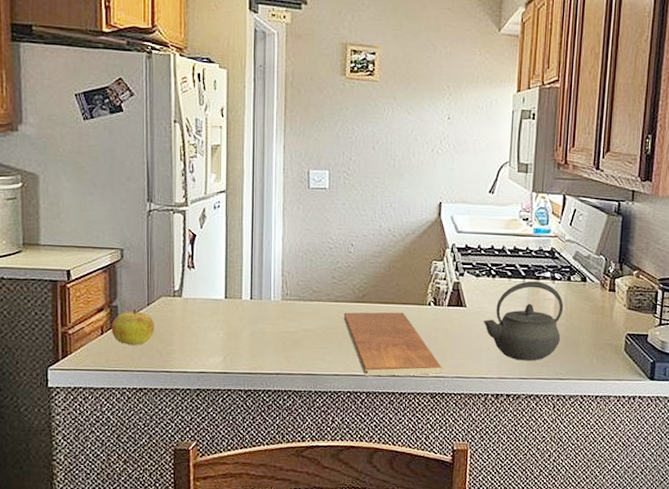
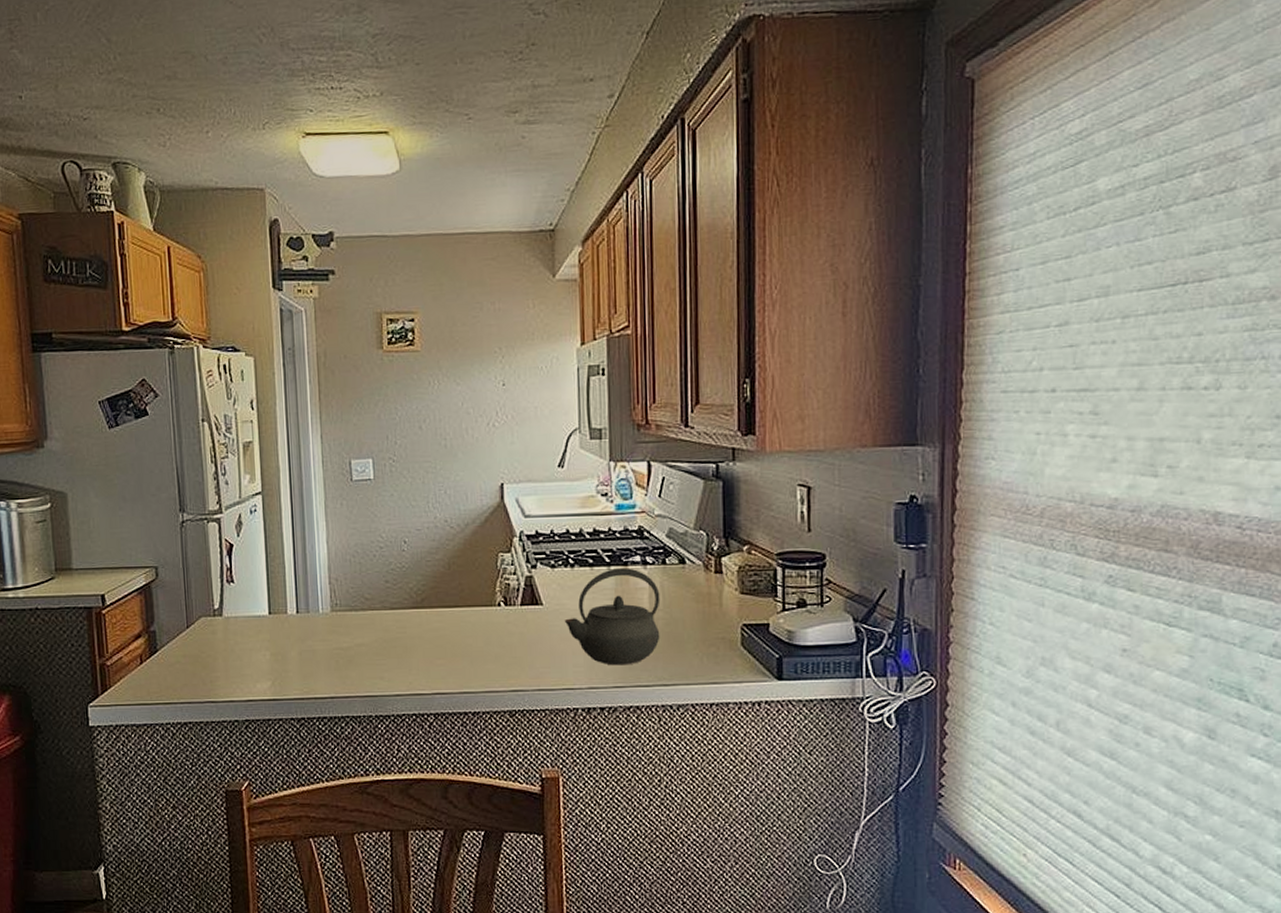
apple: present [111,309,154,345] -> none [150,633,196,674]
chopping board: present [343,312,443,376] -> none [401,616,522,695]

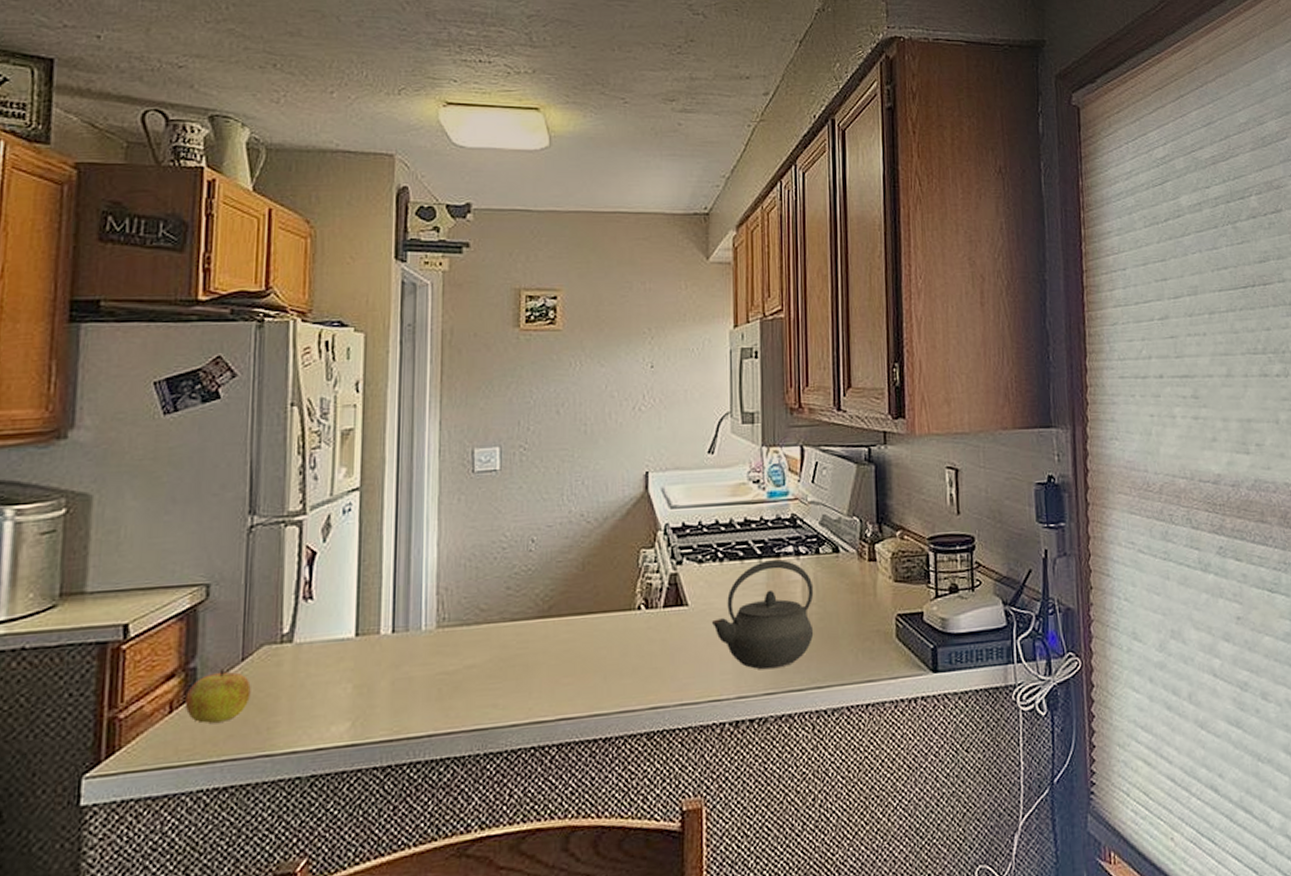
apple: none [150,633,196,674] -> present [185,668,251,723]

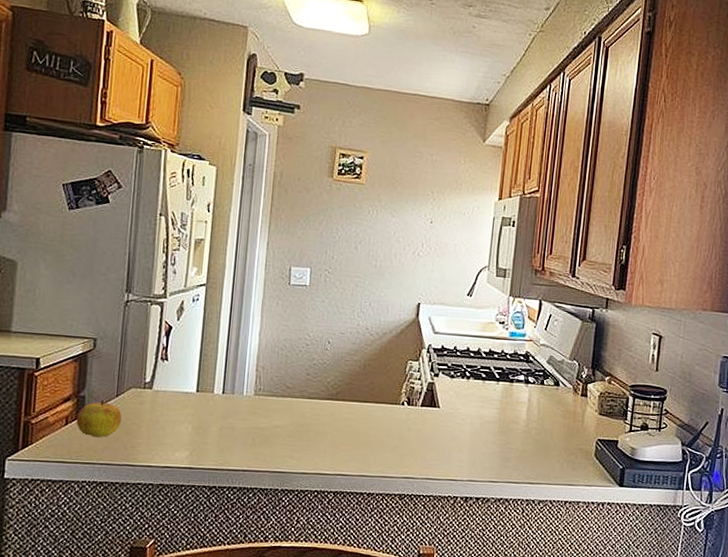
kettle: present [711,559,814,670] -> none [455,384,536,464]

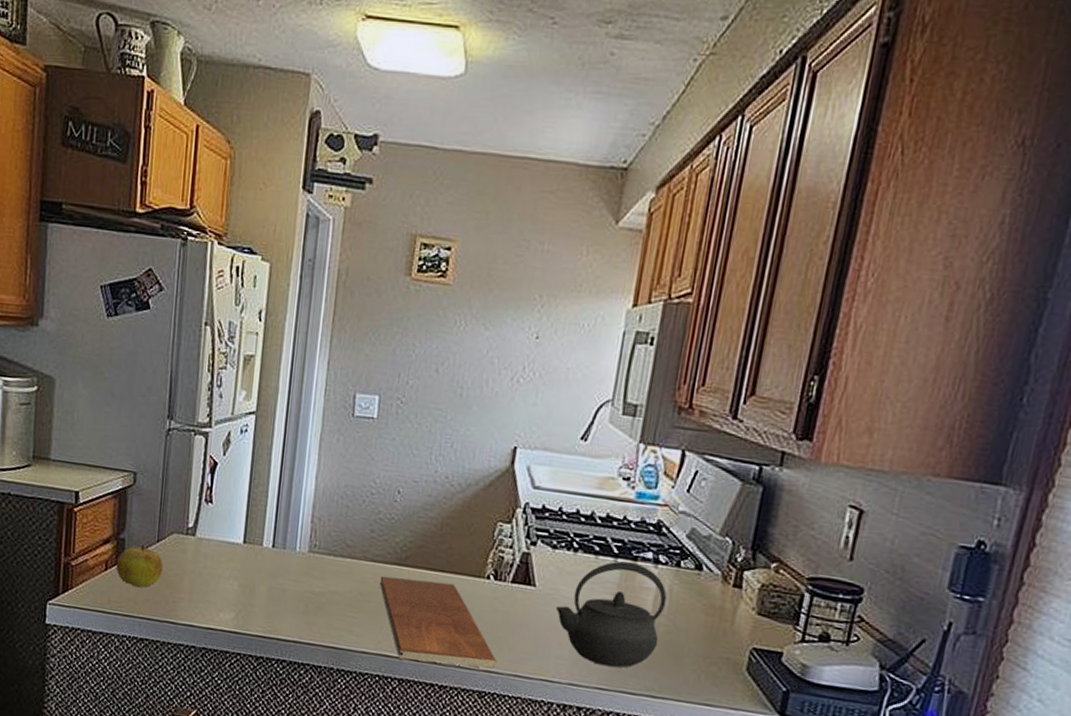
chopping board: none [315,409,414,476] -> present [379,575,498,669]
kettle: none [455,384,536,464] -> present [555,561,667,668]

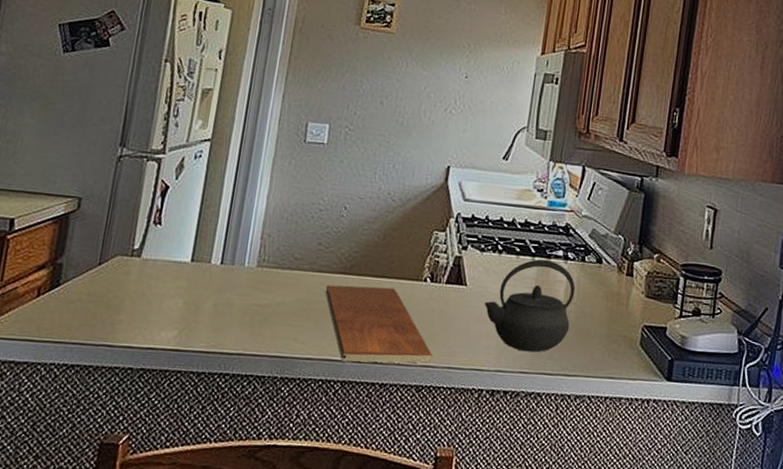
apple: present [116,544,163,588] -> none [49,268,103,312]

